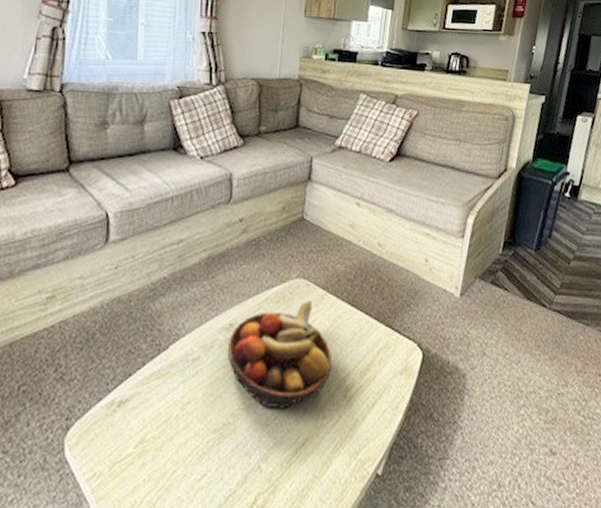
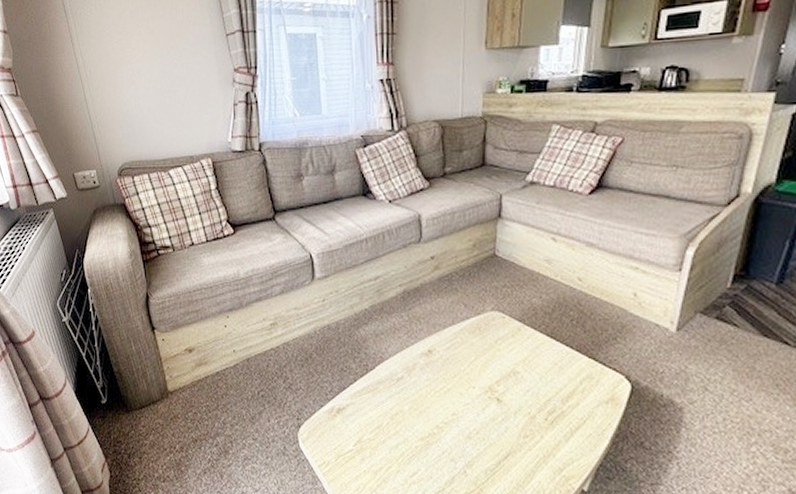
fruit bowl: present [227,300,331,409] -> none [427,331,531,426]

